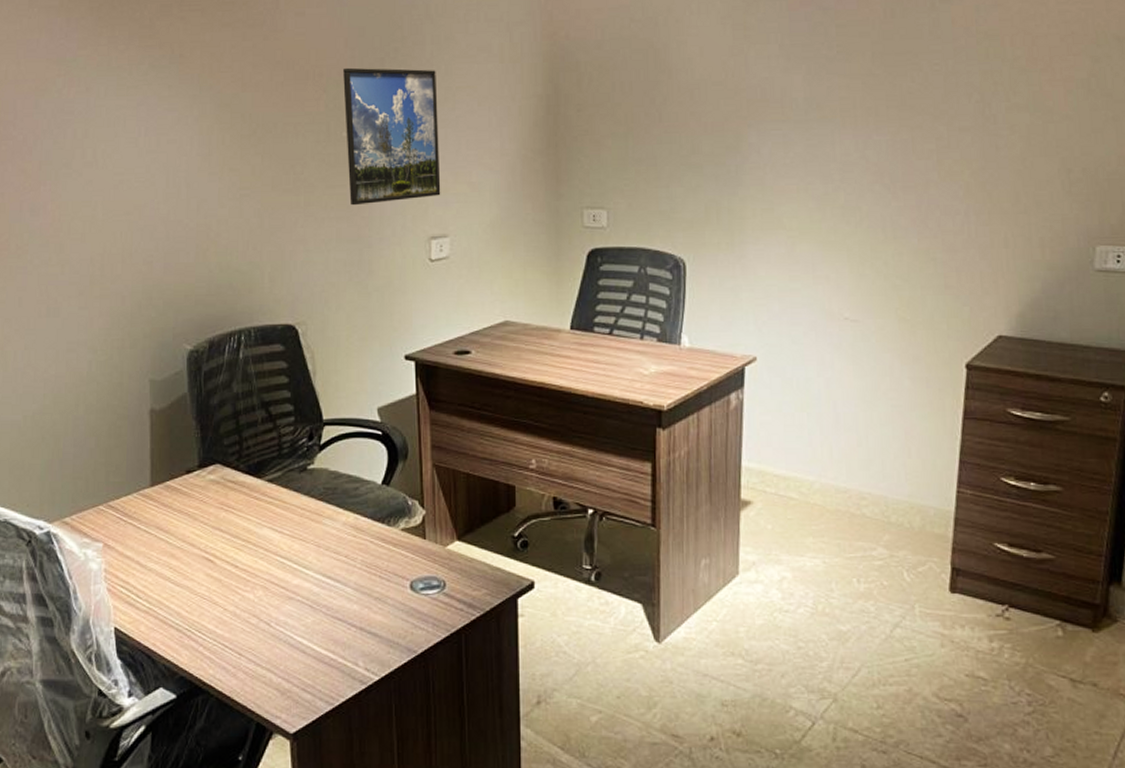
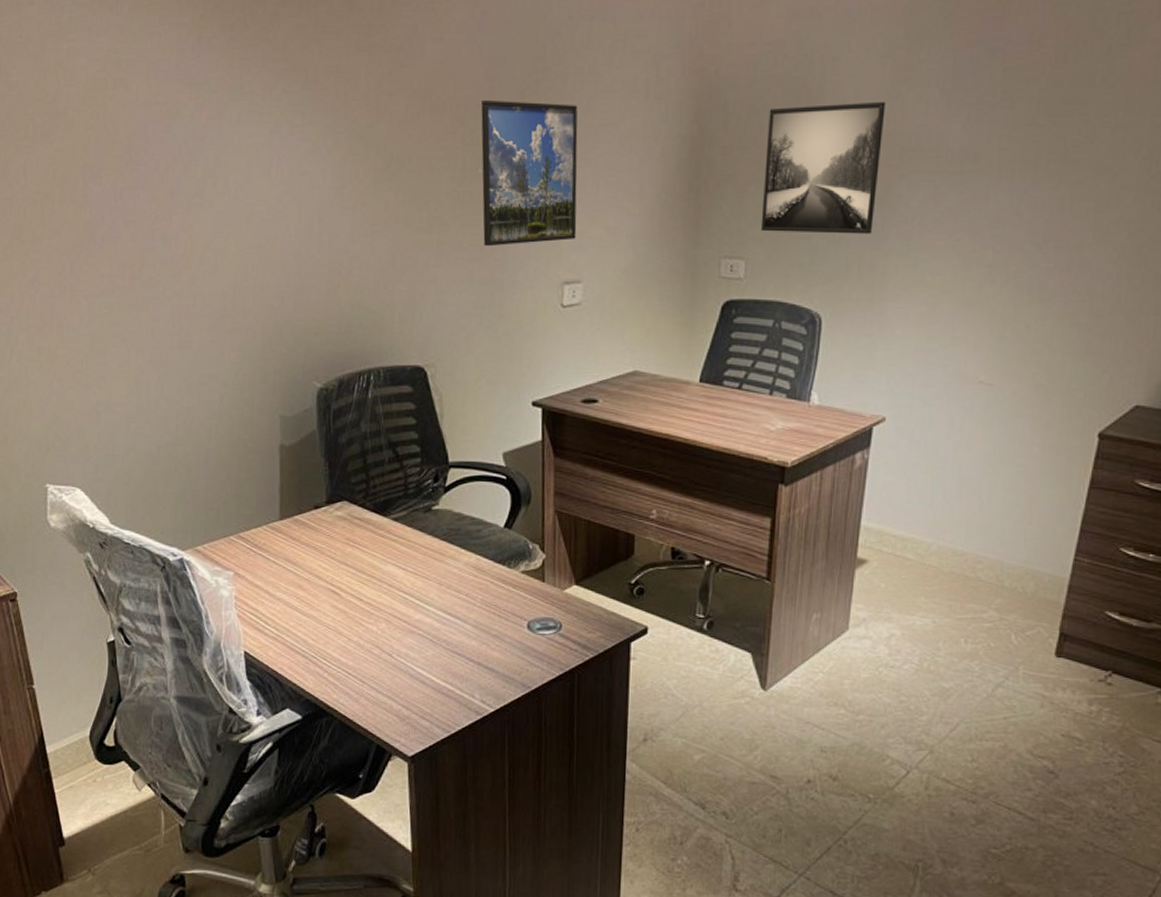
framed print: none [619,58,730,182] -> present [760,101,886,234]

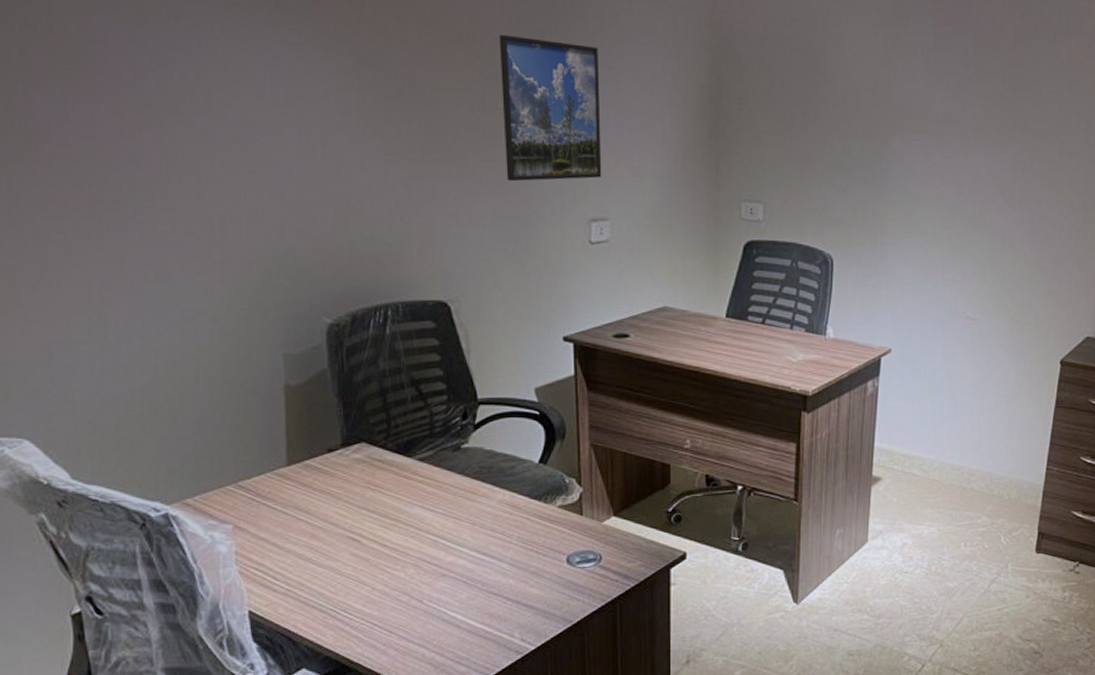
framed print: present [760,101,886,234] -> none [776,65,880,185]

